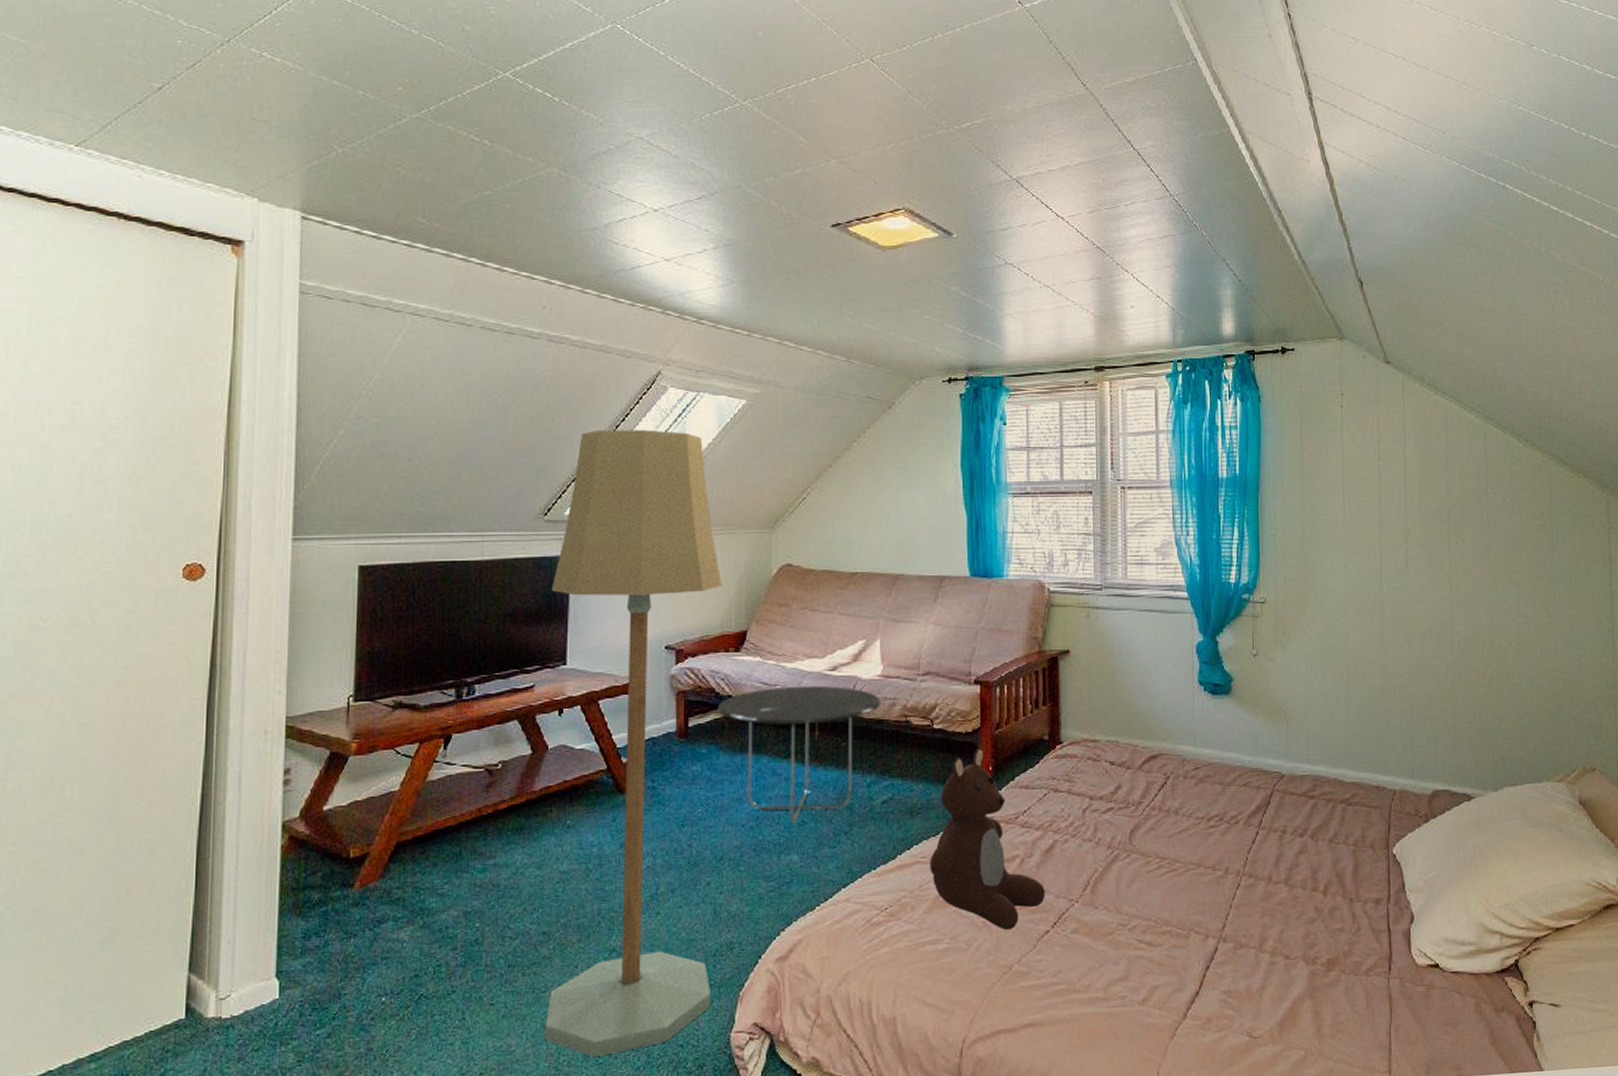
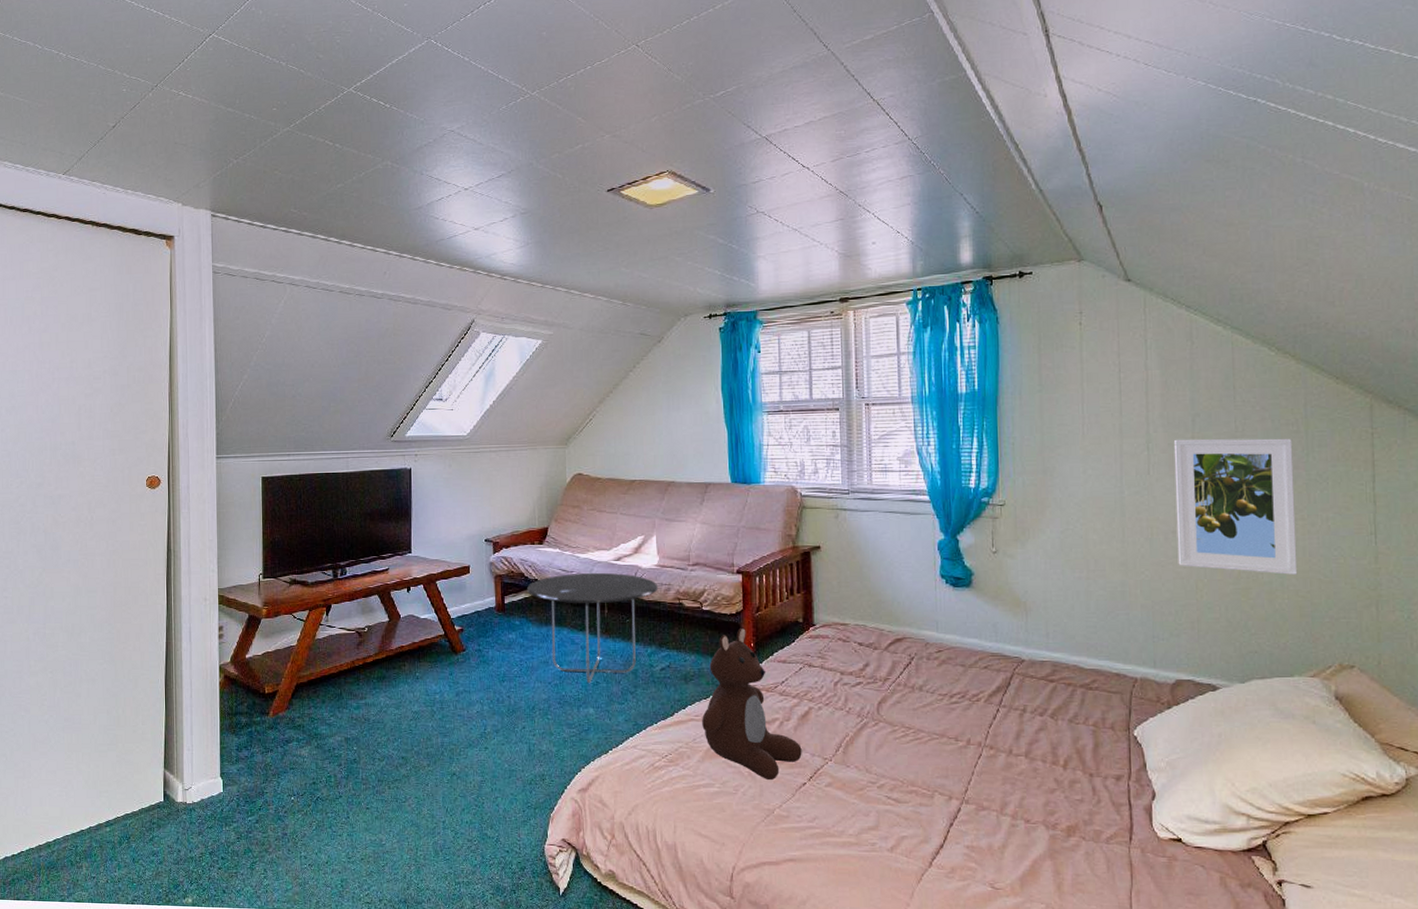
floor lamp: present [545,429,722,1058] -> none [398,367,529,855]
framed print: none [1430,532,1545,675] -> present [1173,438,1298,575]

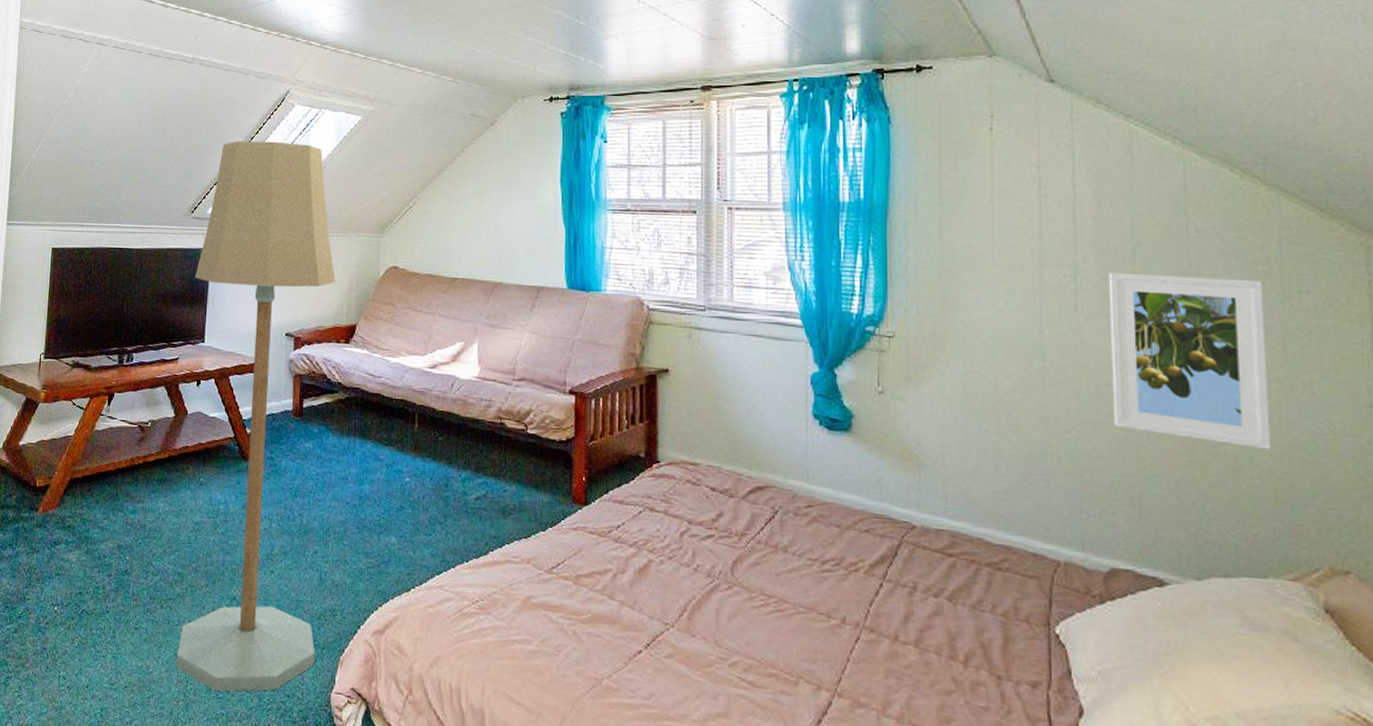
floor lamp: none [398,367,529,855] -> present [177,140,336,692]
side table: present [527,572,659,683] -> none [329,379,478,507]
teddy bear: present [702,627,802,781] -> none [521,457,638,644]

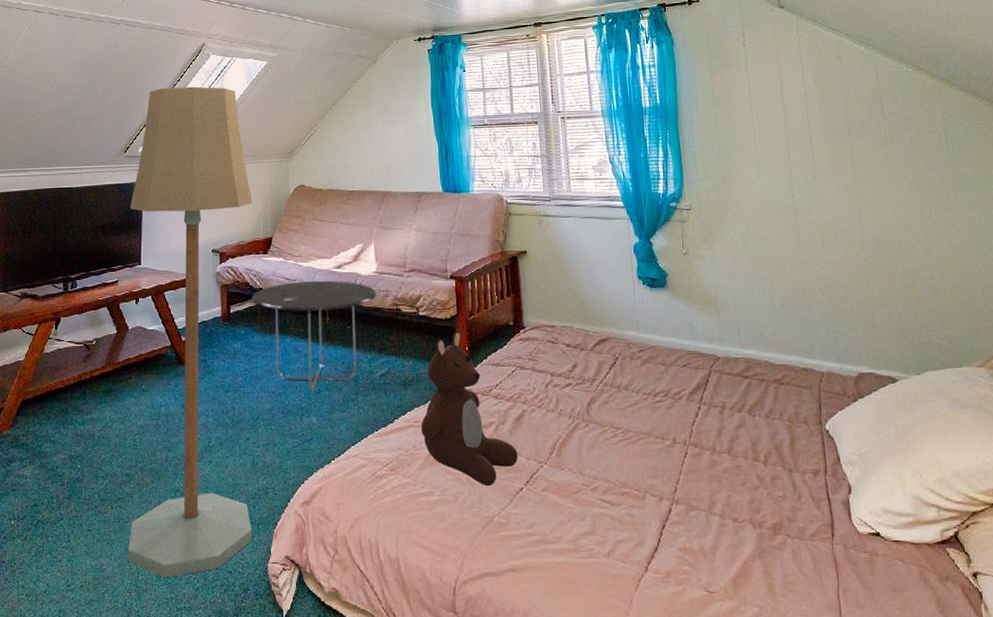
side table: none [329,379,478,507] -> present [252,280,377,391]
teddy bear: none [521,457,638,644] -> present [421,331,518,487]
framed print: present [1108,272,1272,450] -> none [834,144,955,270]

